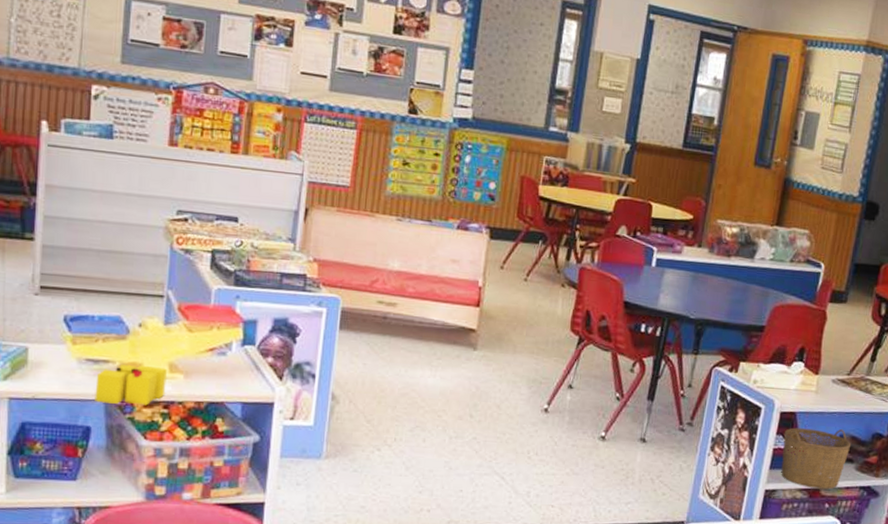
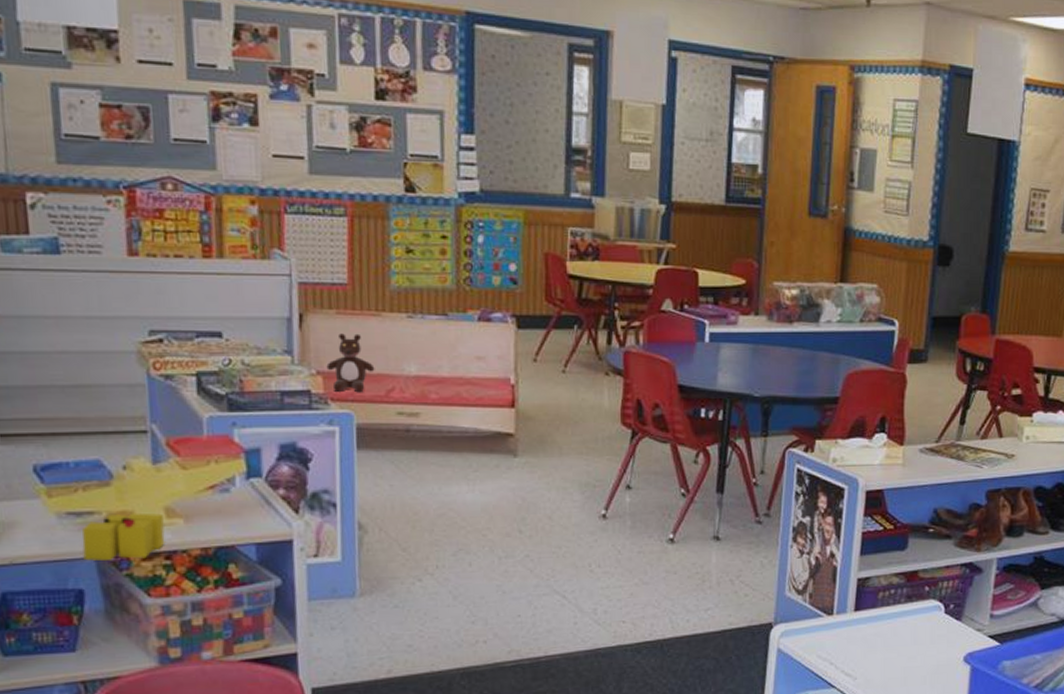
stuffed animal: none [322,228,364,281] -> present [326,333,375,393]
basket: present [781,427,852,490] -> none [872,503,947,572]

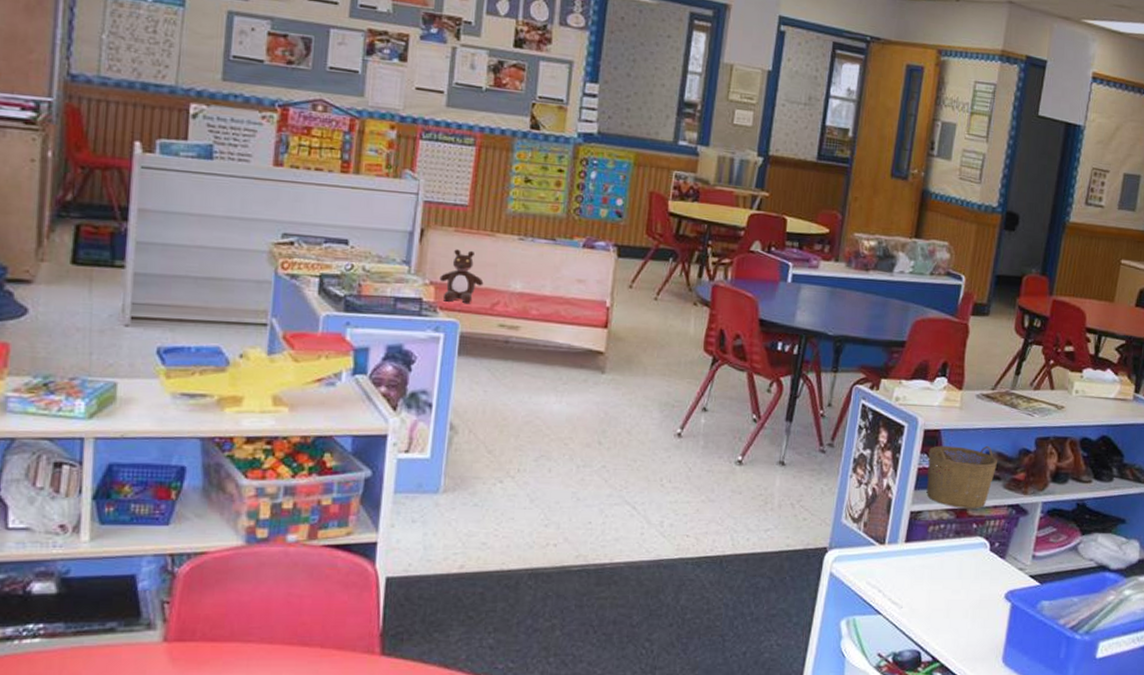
toy blocks: present [82,512,165,562] -> none [190,398,270,442]
basket: none [872,503,947,572] -> present [926,445,998,509]

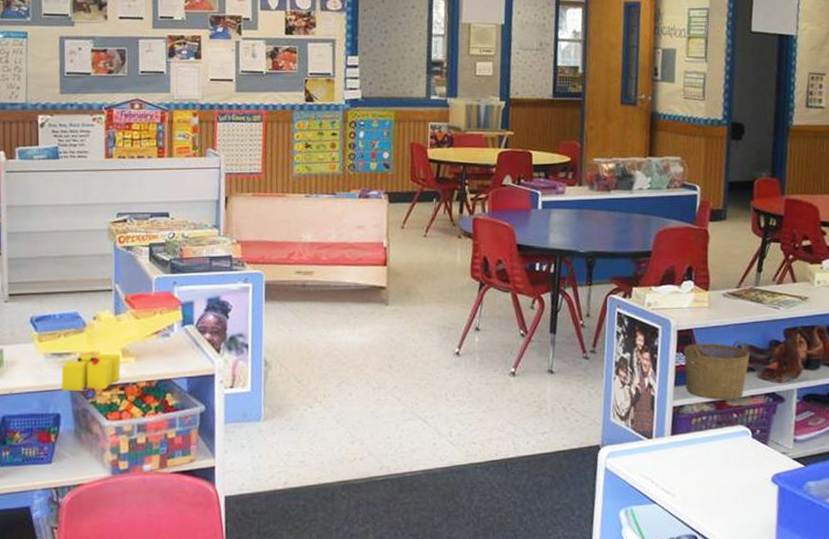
toy blocks: none [190,398,270,442] -> present [61,353,121,392]
stuffed animal: present [439,249,484,304] -> none [244,211,280,257]

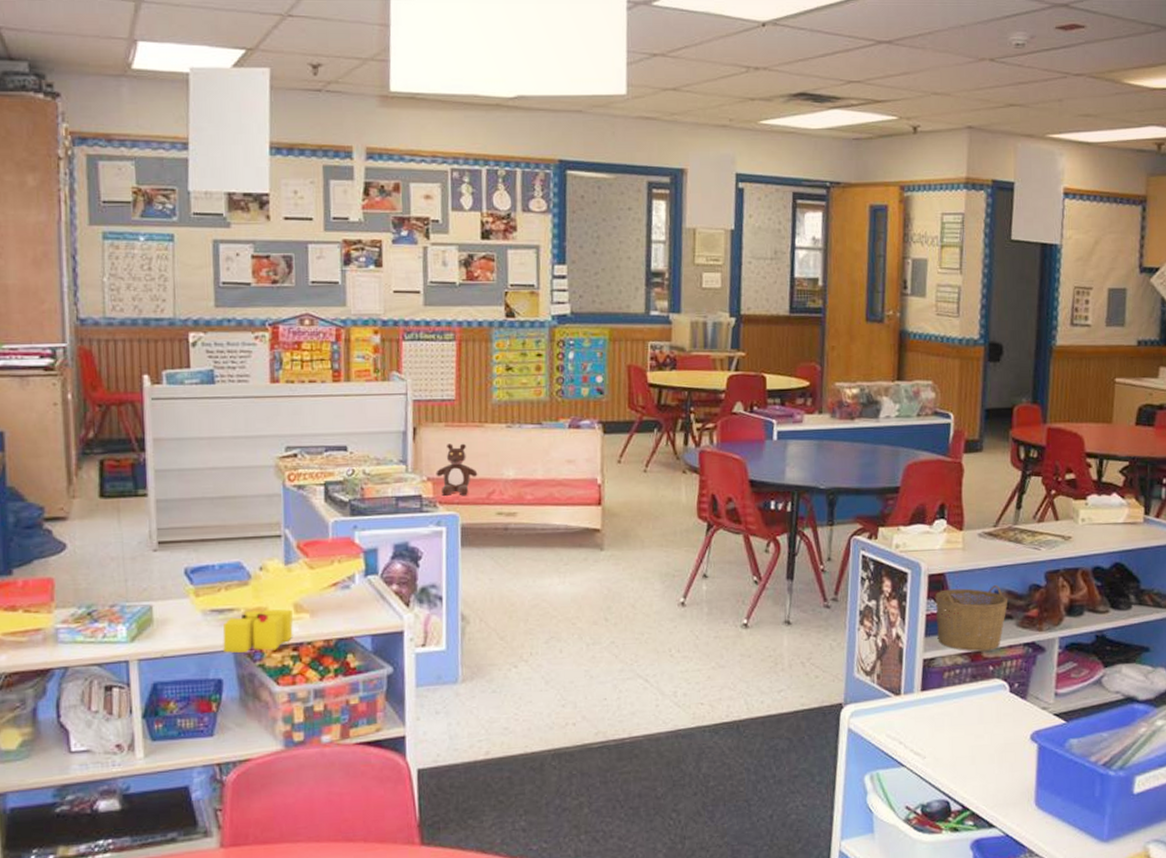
stuffed animal: none [244,211,280,257] -> present [436,443,478,496]

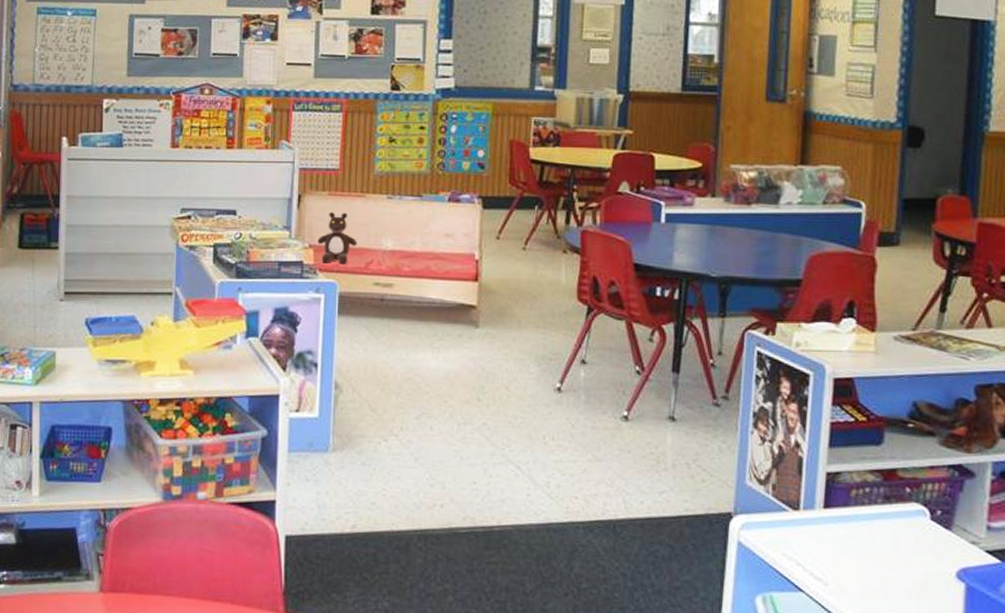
toy blocks: present [222,609,293,654] -> none [114,363,178,404]
basket: present [935,585,1008,652] -> none [841,396,930,470]

